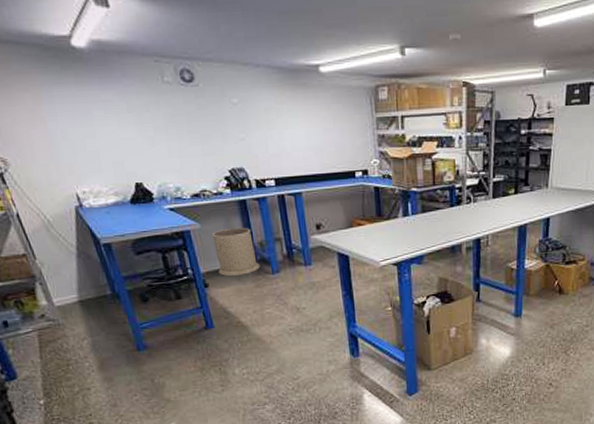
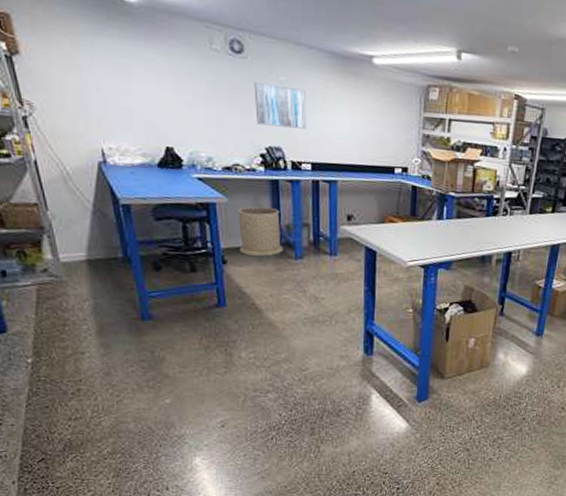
wall art: none [208,107,265,149] -> present [254,81,307,129]

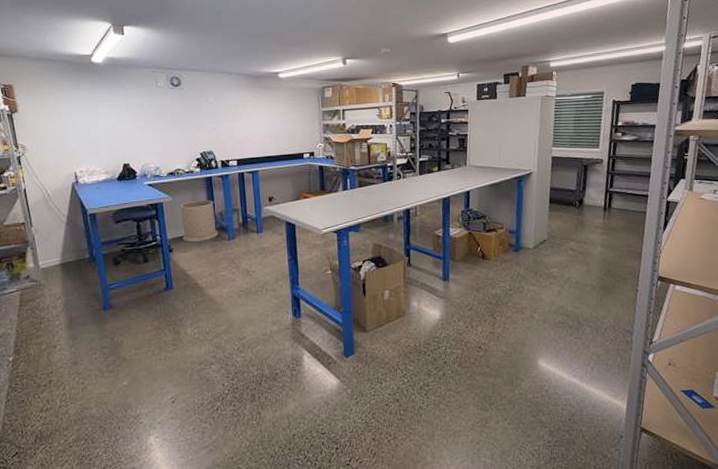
wall art: present [254,81,307,129] -> none [189,104,232,136]

